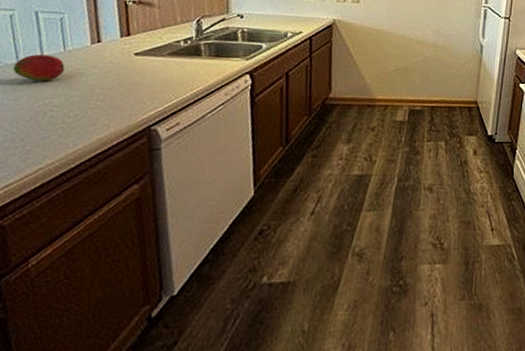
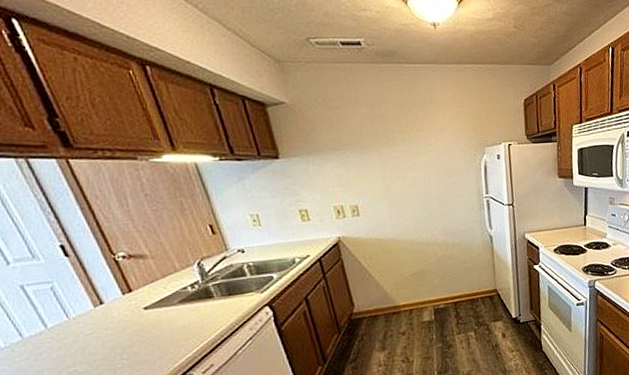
fruit: present [12,54,65,82] -> none [20,326,77,354]

